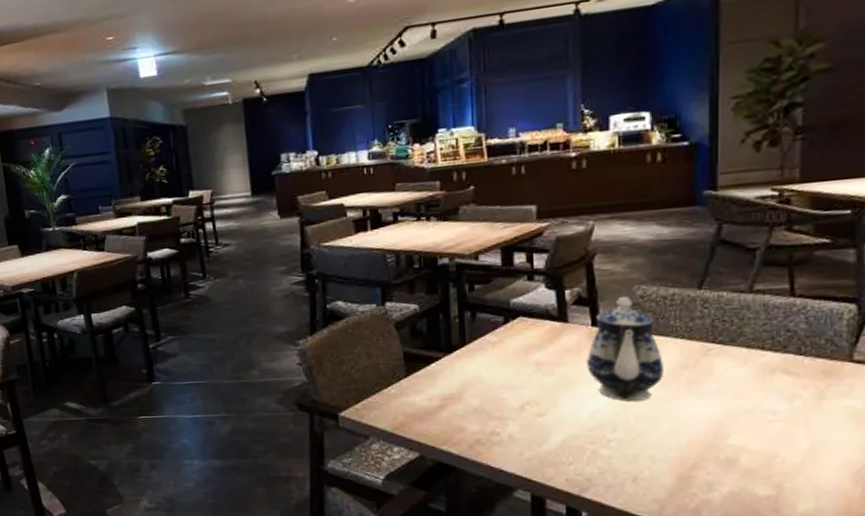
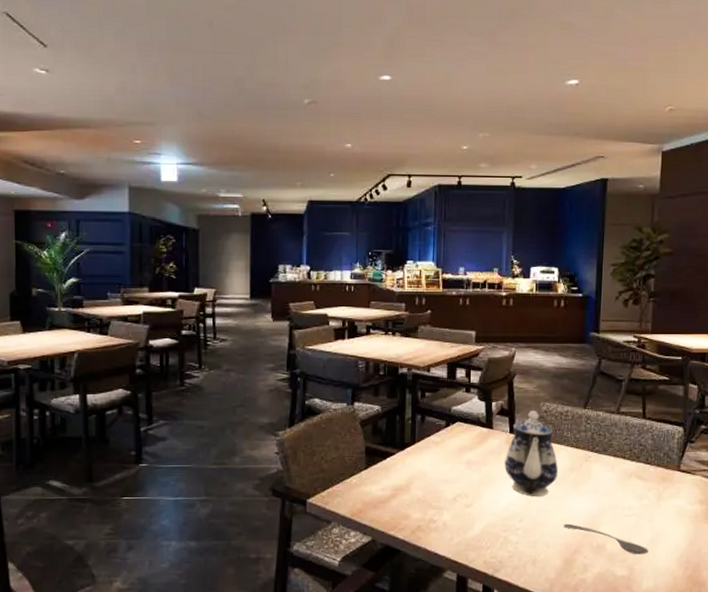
soupspoon: none [675,433,806,470] -> present [564,523,649,555]

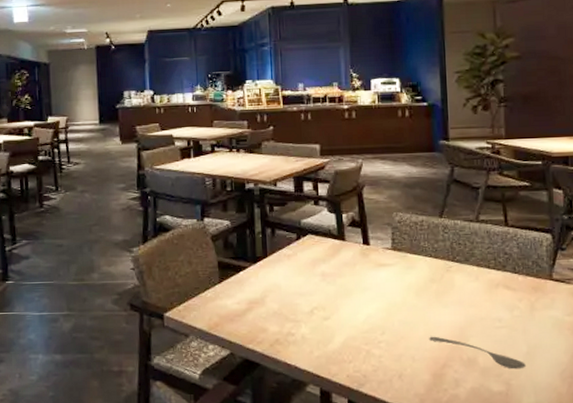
teapot: present [504,410,558,496] -> none [360,220,418,308]

